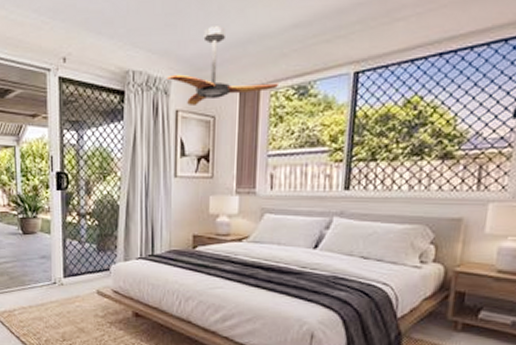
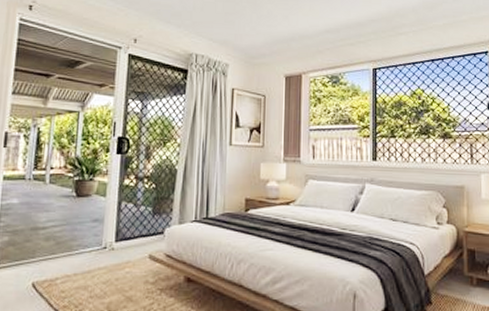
ceiling fan: present [167,26,278,105] -> none [225,26,316,85]

